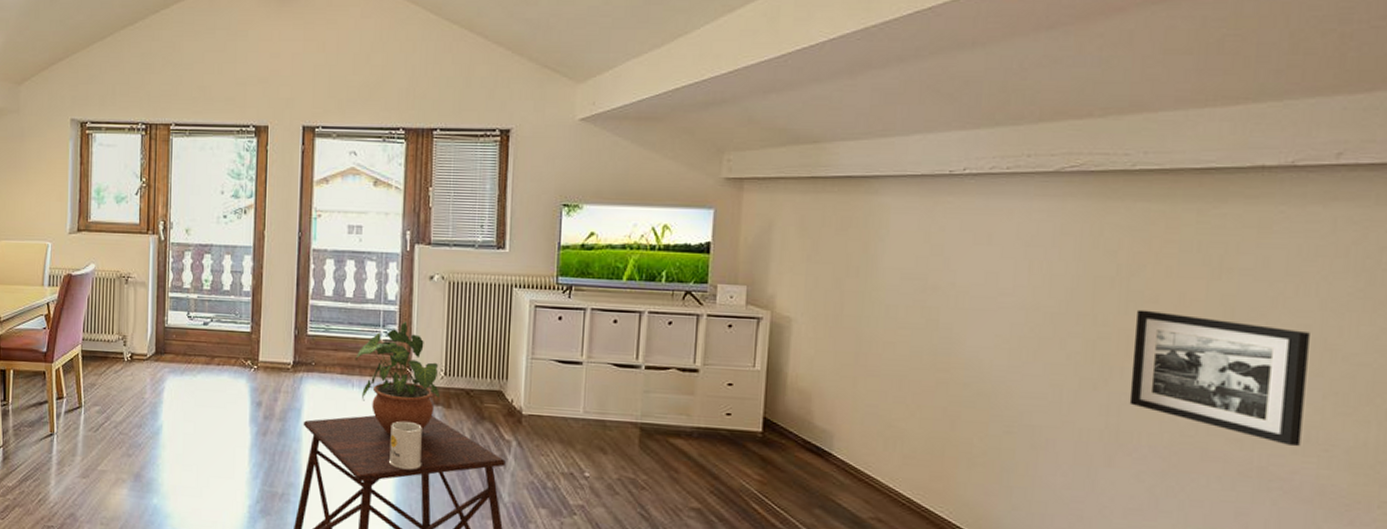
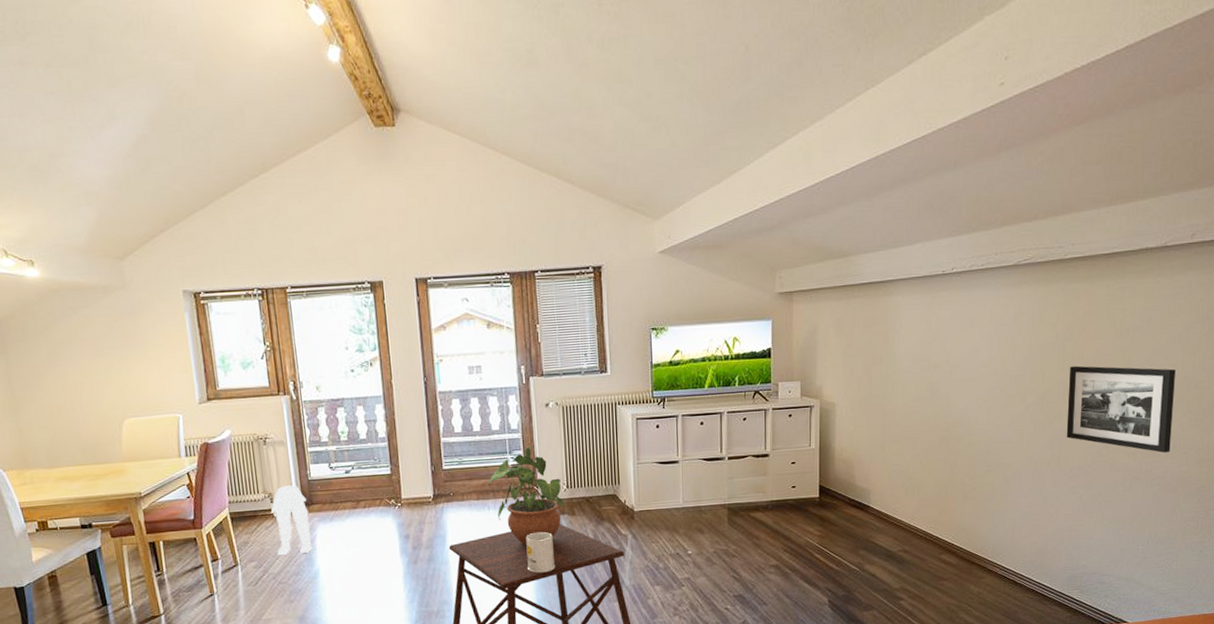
boots: none [122,329,161,405] -> present [270,485,312,555]

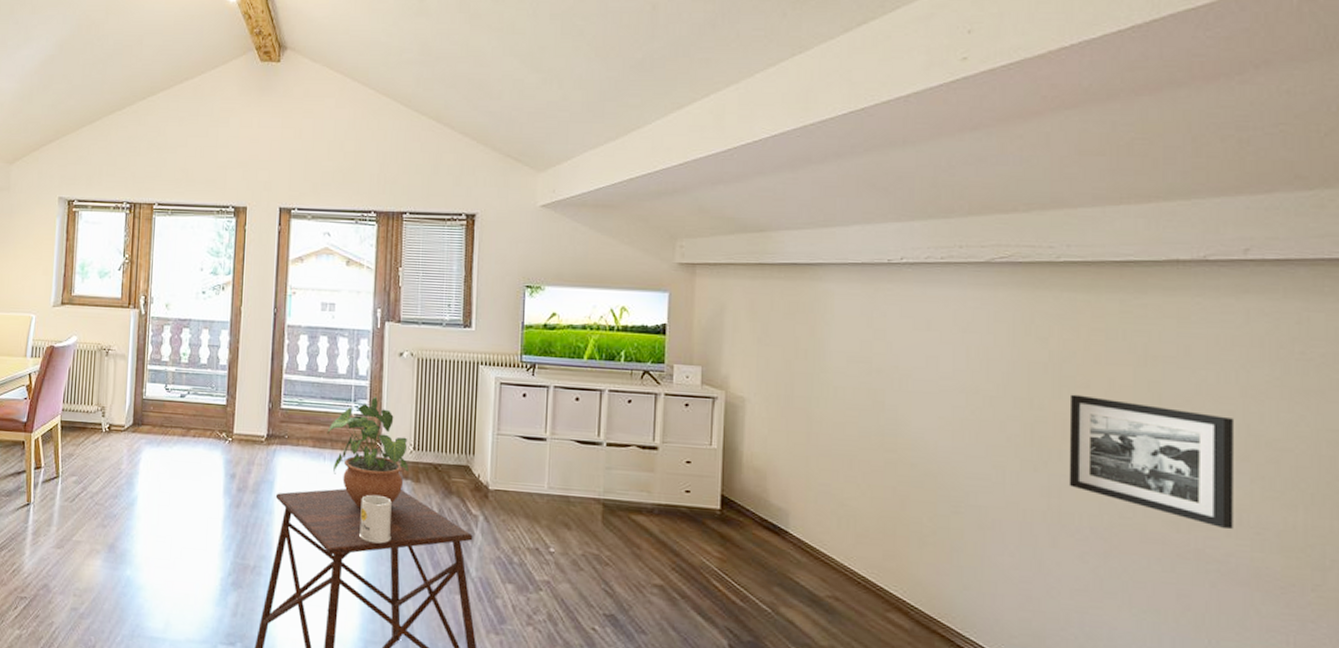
boots: present [270,485,312,555] -> none [100,401,138,476]

